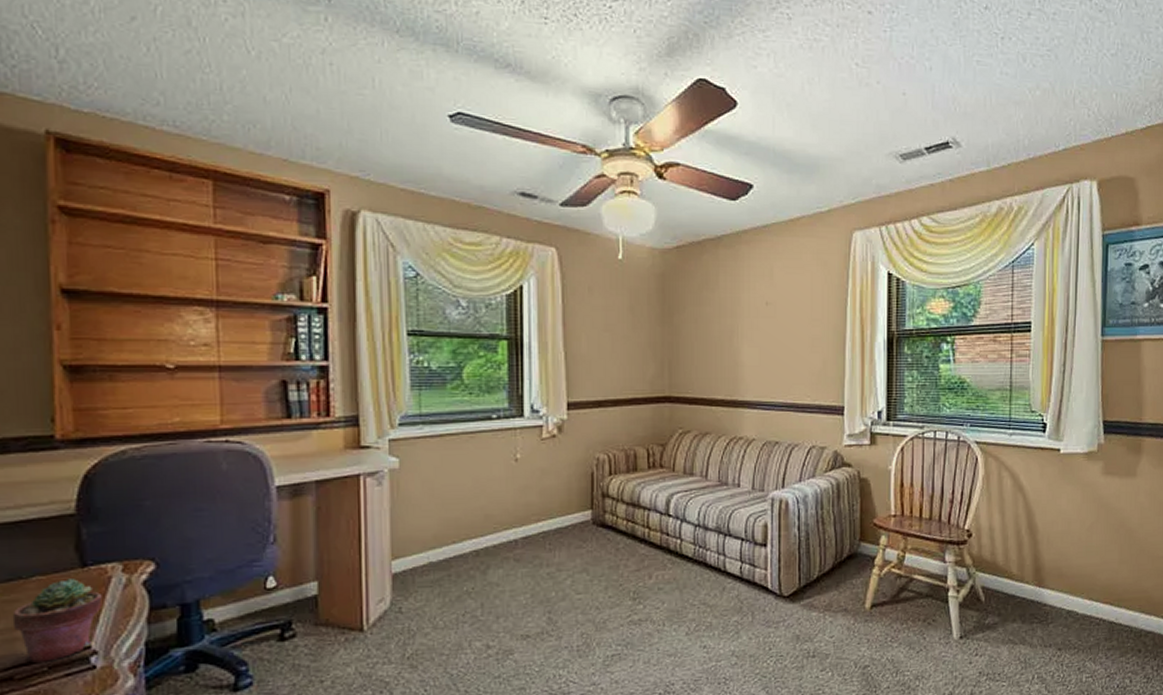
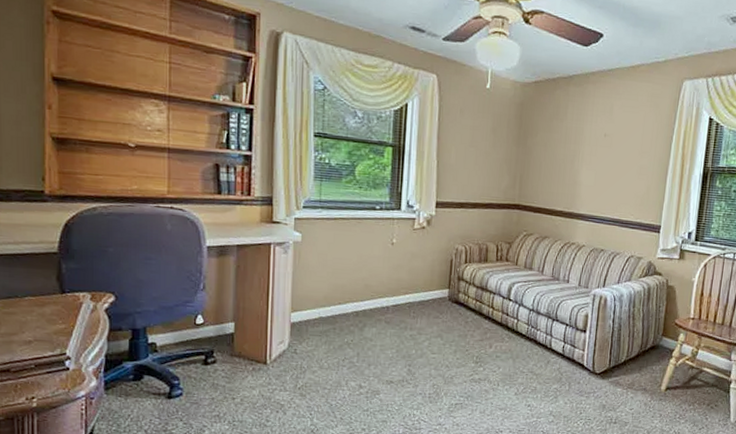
potted succulent: present [12,579,103,663] -> none [10,301,75,361]

